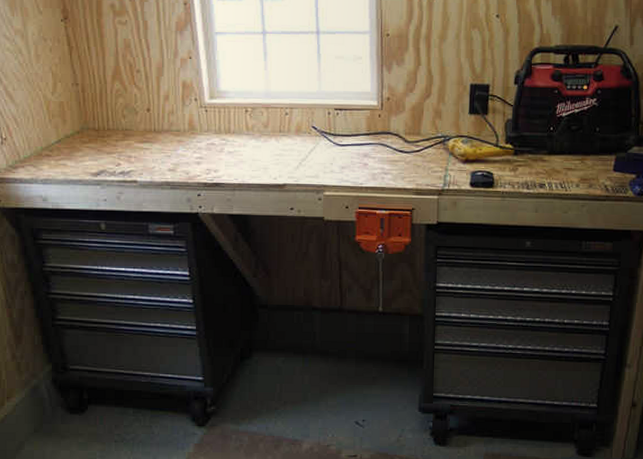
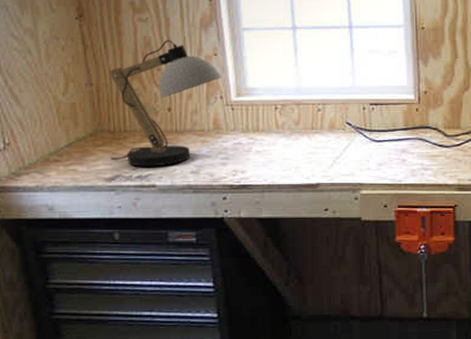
desk lamp: none [92,43,196,164] -> present [108,40,222,167]

